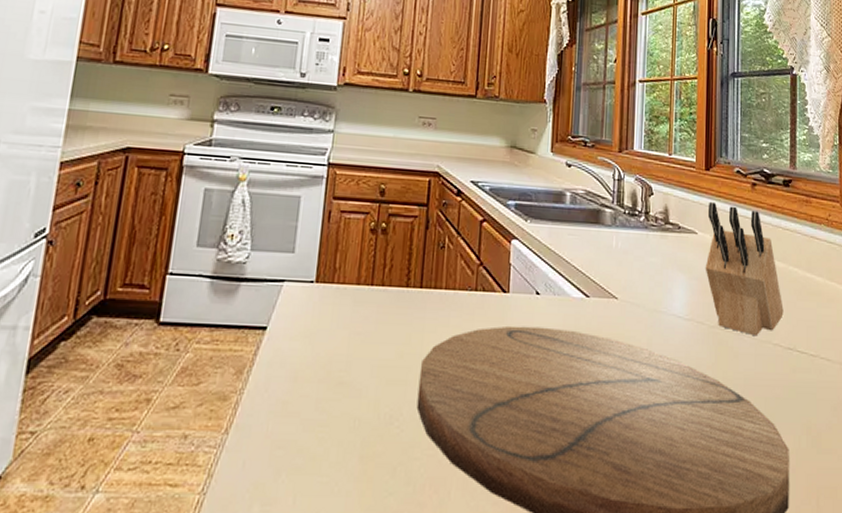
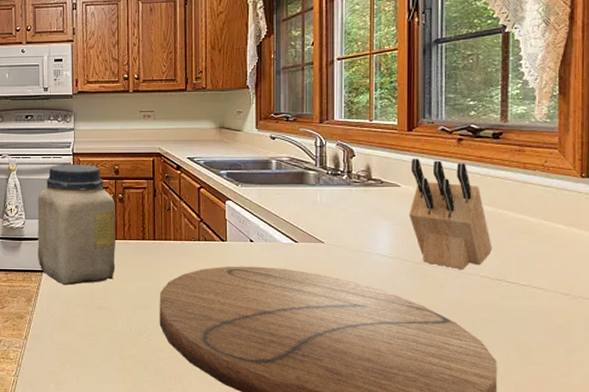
jar: none [260,177,376,350] -> present [37,164,116,286]

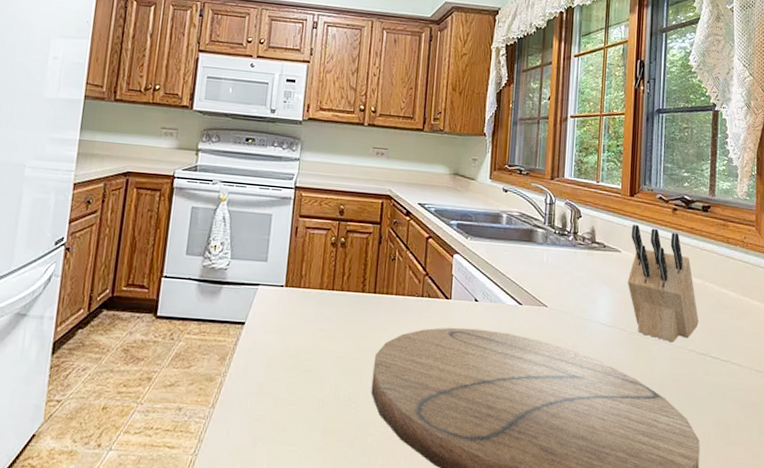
jar: present [37,164,116,286] -> none [239,198,336,342]

